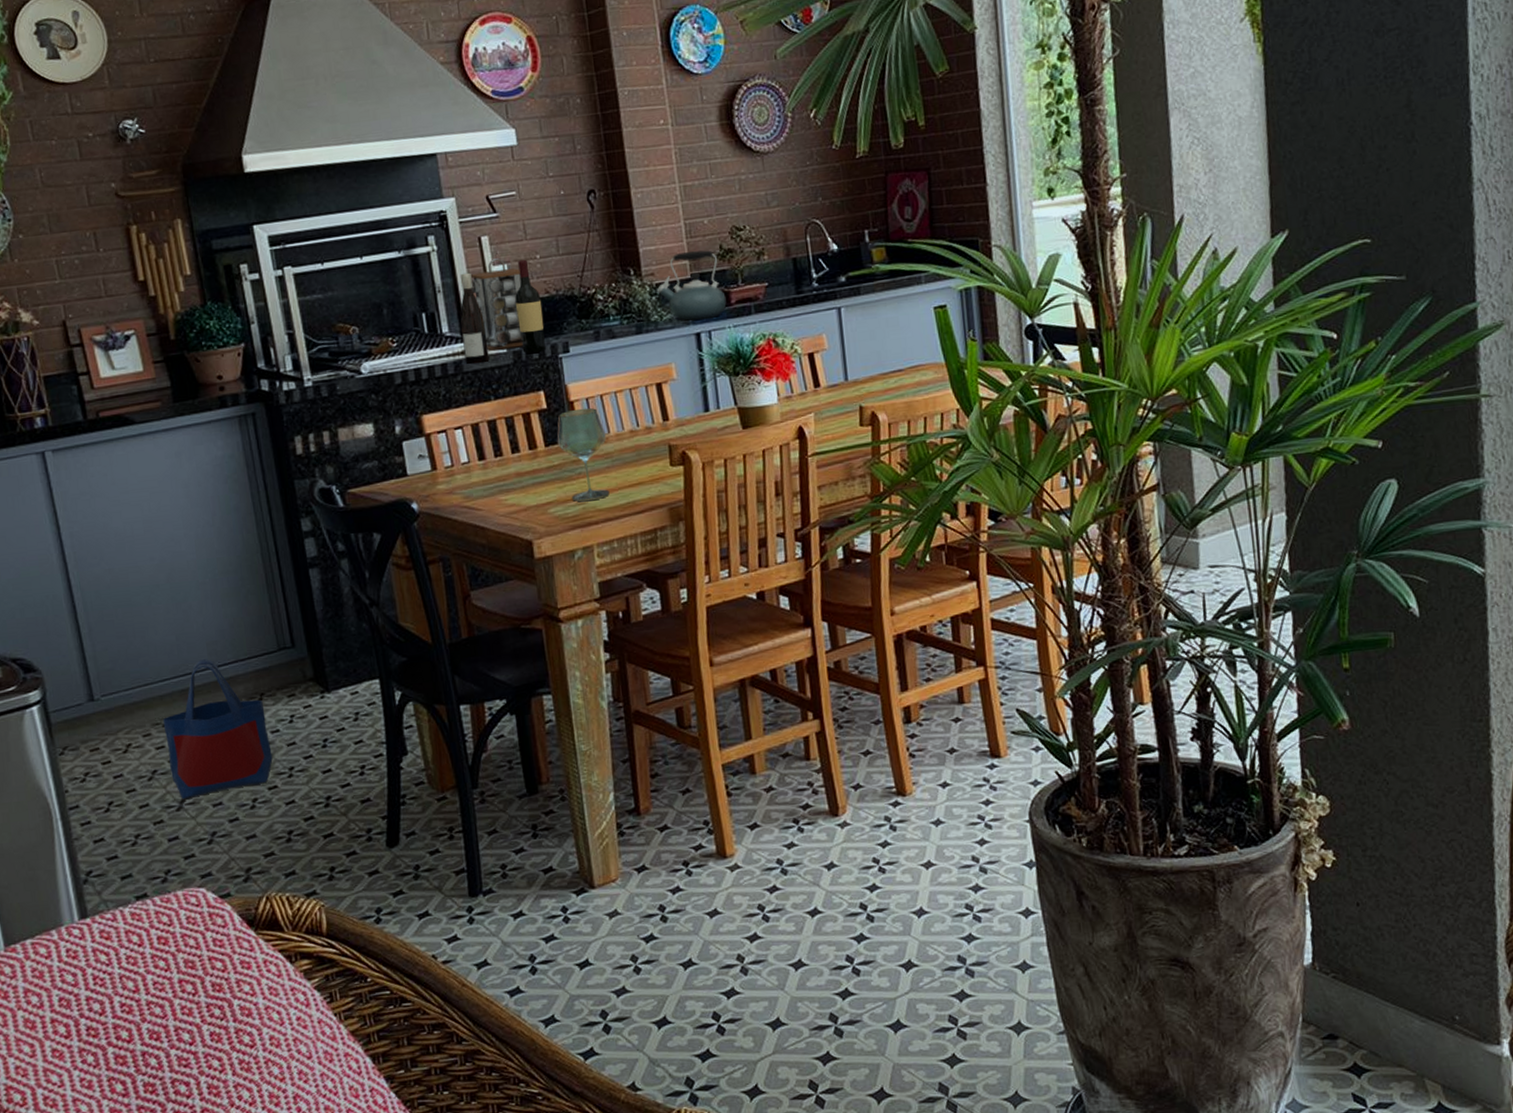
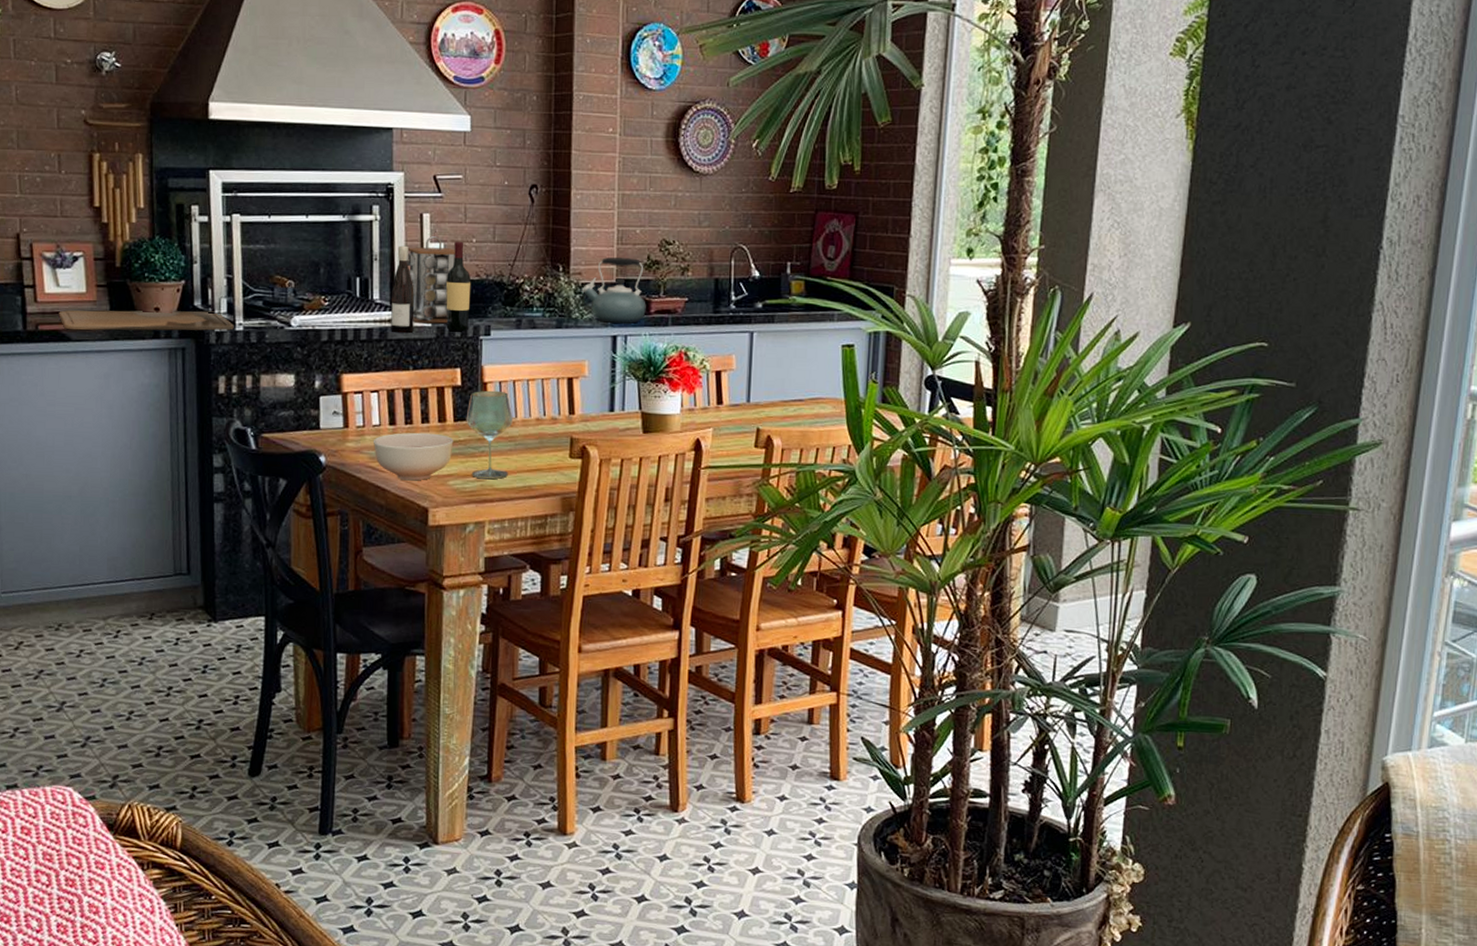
chopping board: none [118,370,303,413] -> present [59,310,234,331]
tote bag: present [162,659,273,800] -> none [55,573,154,702]
bowl: none [464,462,549,515] -> present [373,432,454,481]

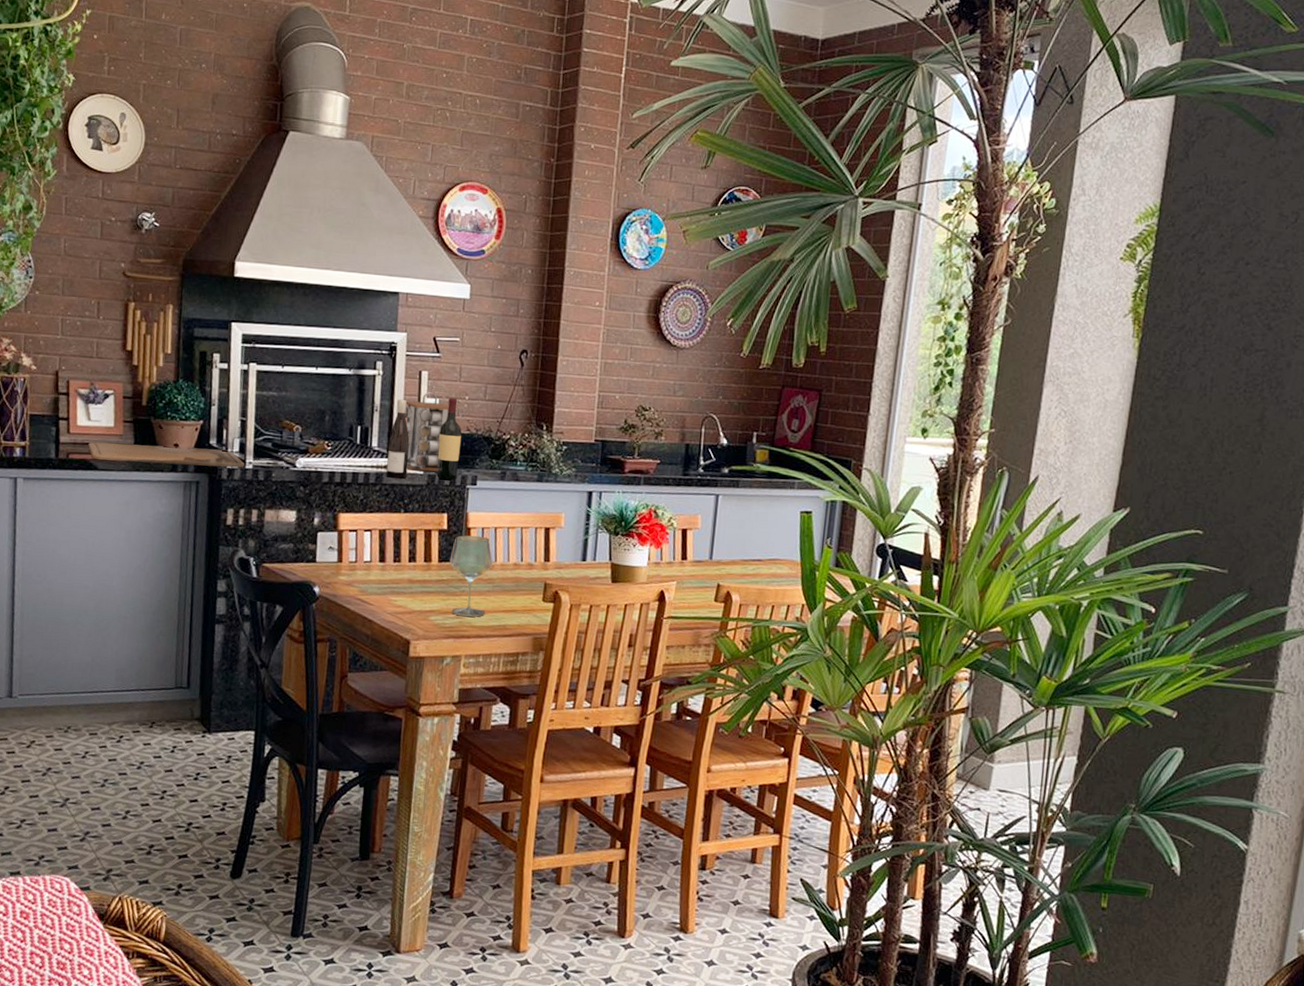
bowl: present [373,432,454,481] -> none [363,569,437,615]
kettle: present [581,257,646,324] -> none [562,419,621,481]

